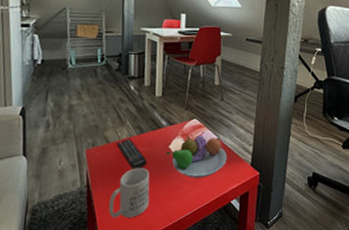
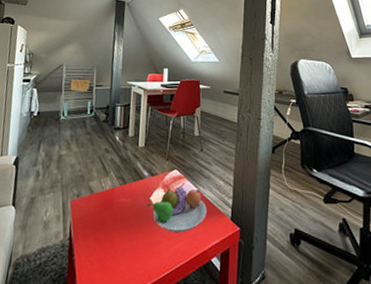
mug: present [109,168,150,218] -> none [89,220,131,275]
remote control: present [116,138,148,169] -> none [99,189,129,222]

